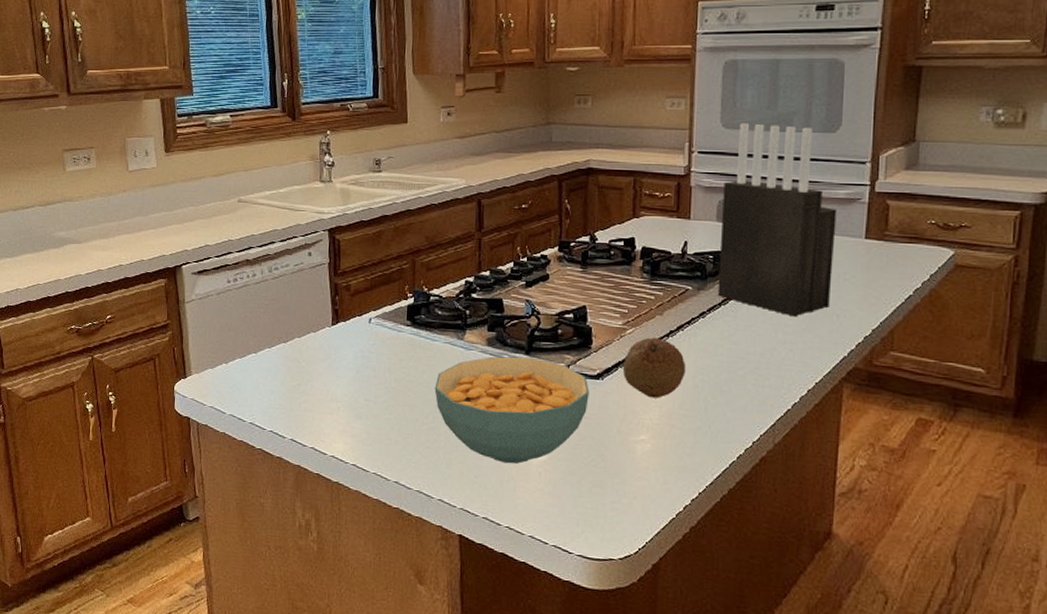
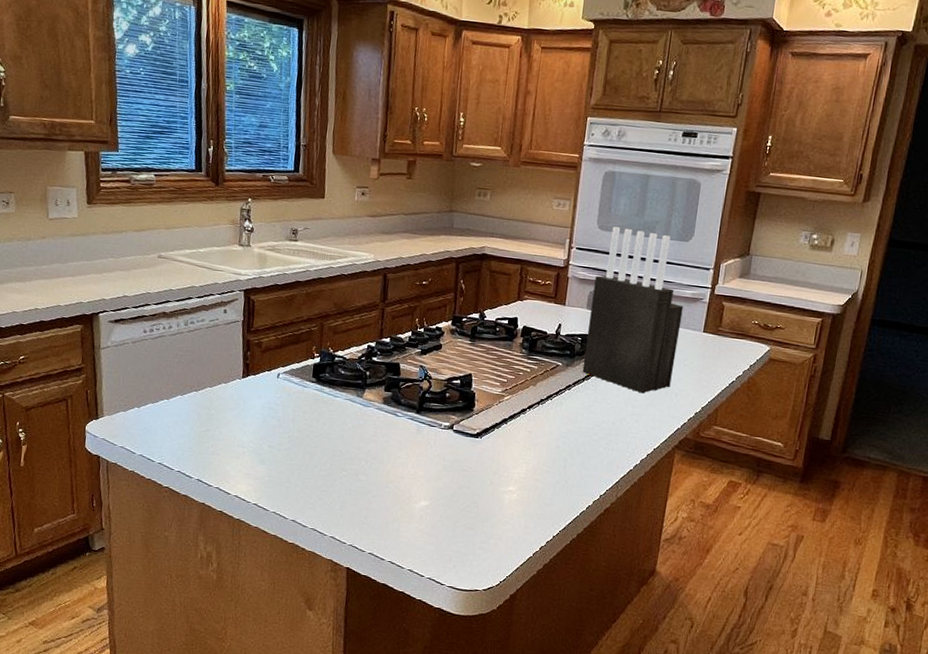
cereal bowl: present [434,356,589,464] -> none [333,413,469,508]
fruit: present [622,337,686,398] -> none [498,404,552,456]

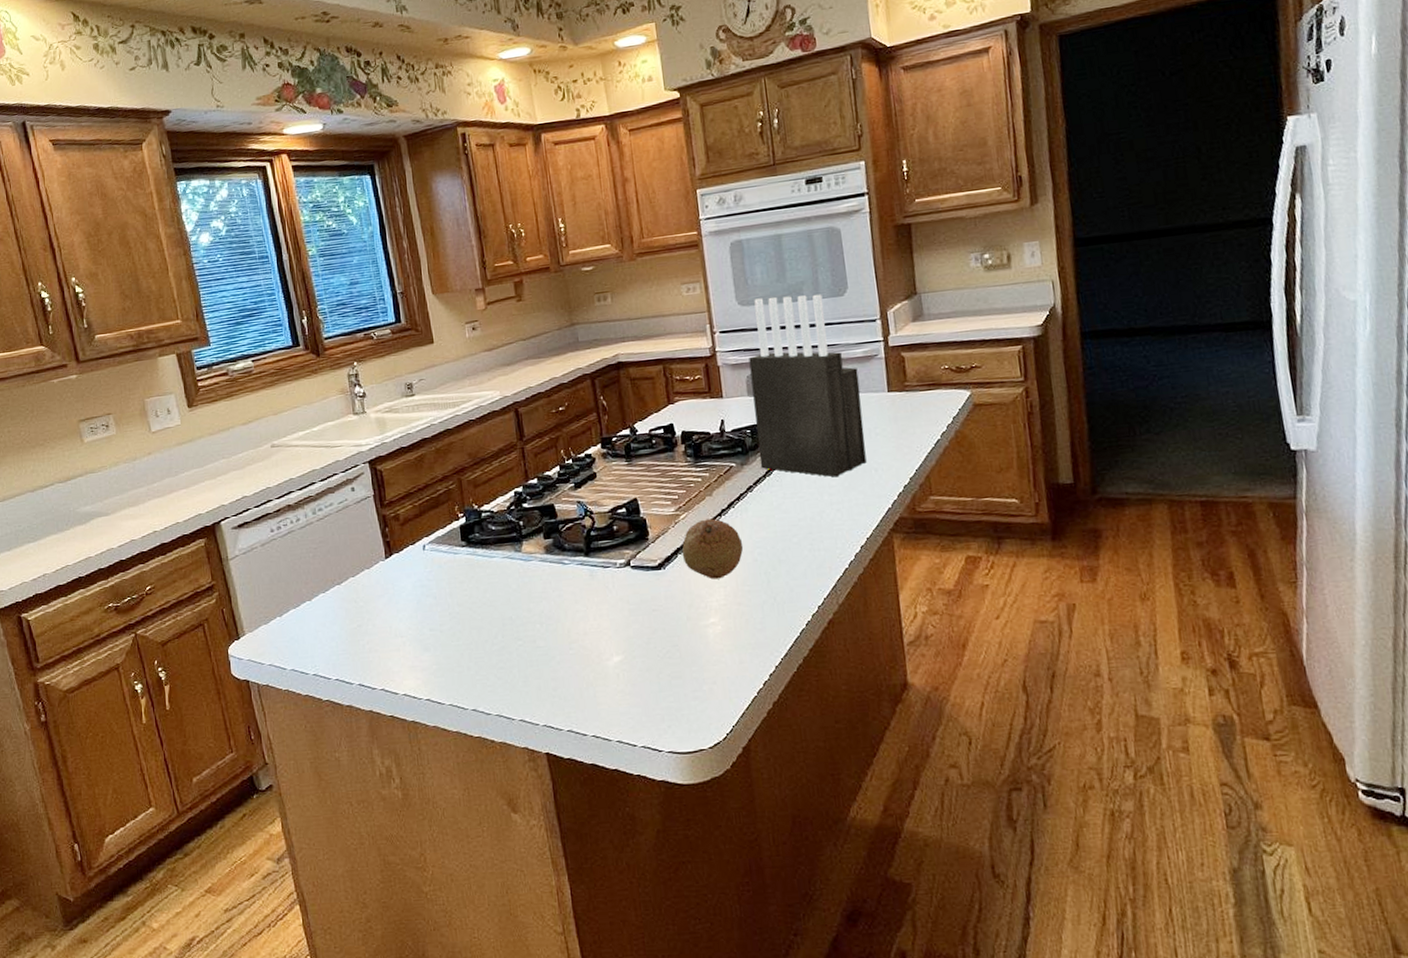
fruit: none [498,404,552,456] -> present [681,518,744,580]

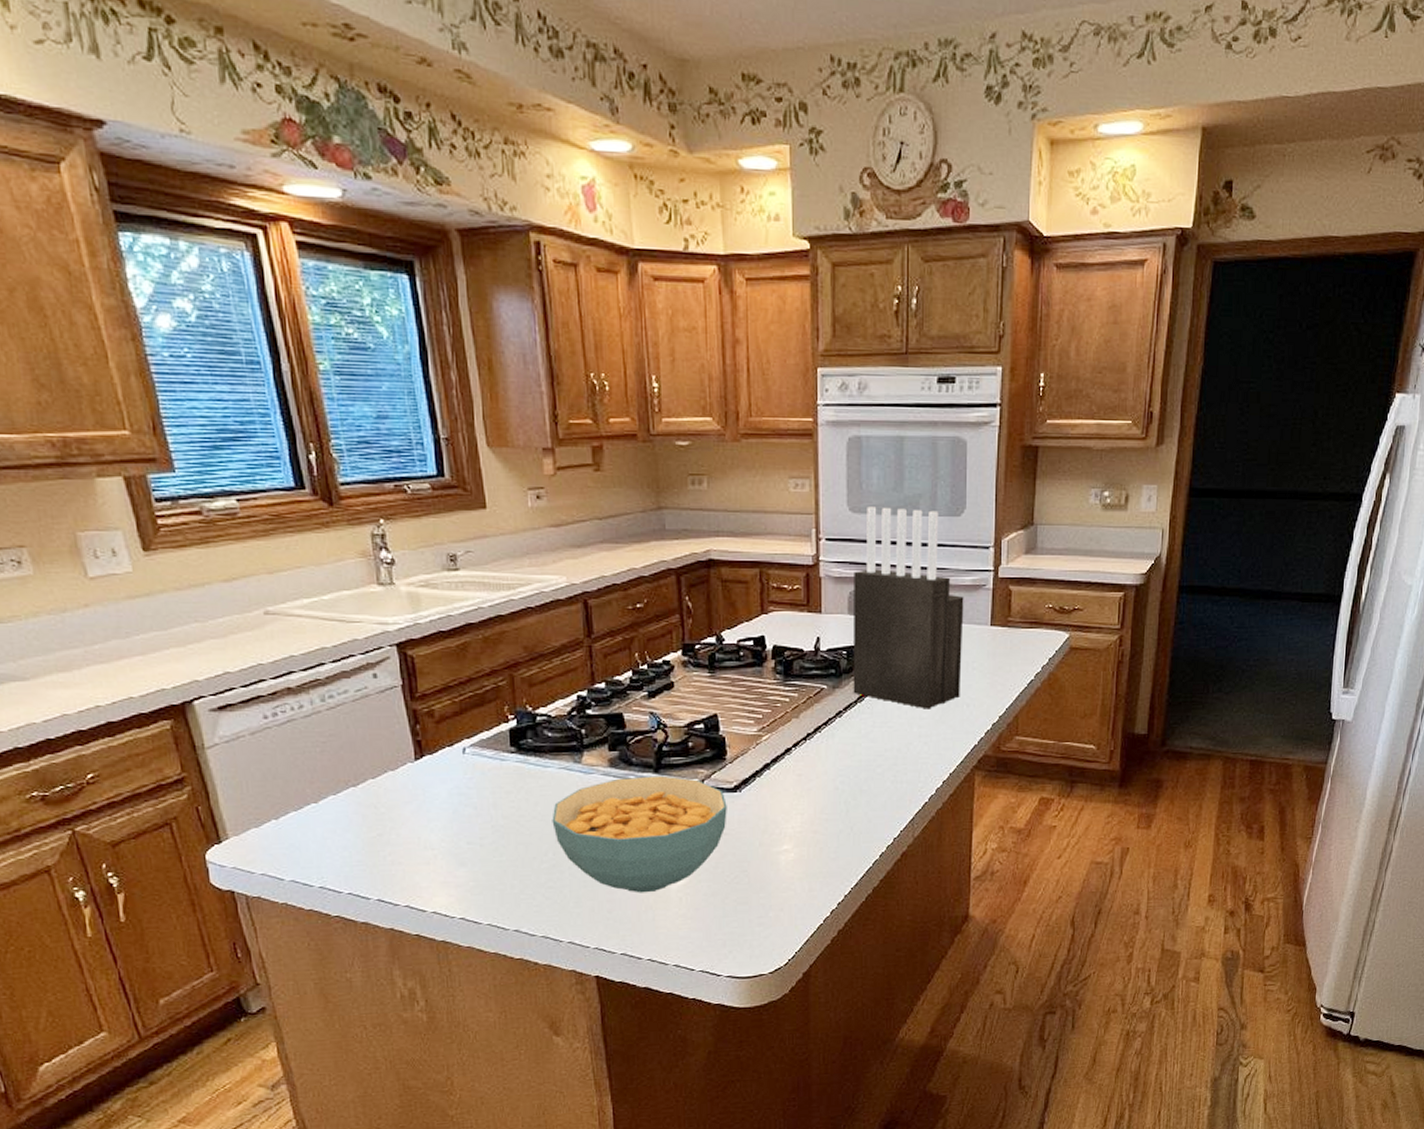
cereal bowl: none [499,558,655,671] -> present [552,775,727,893]
fruit: present [681,518,744,580] -> none [760,742,826,806]

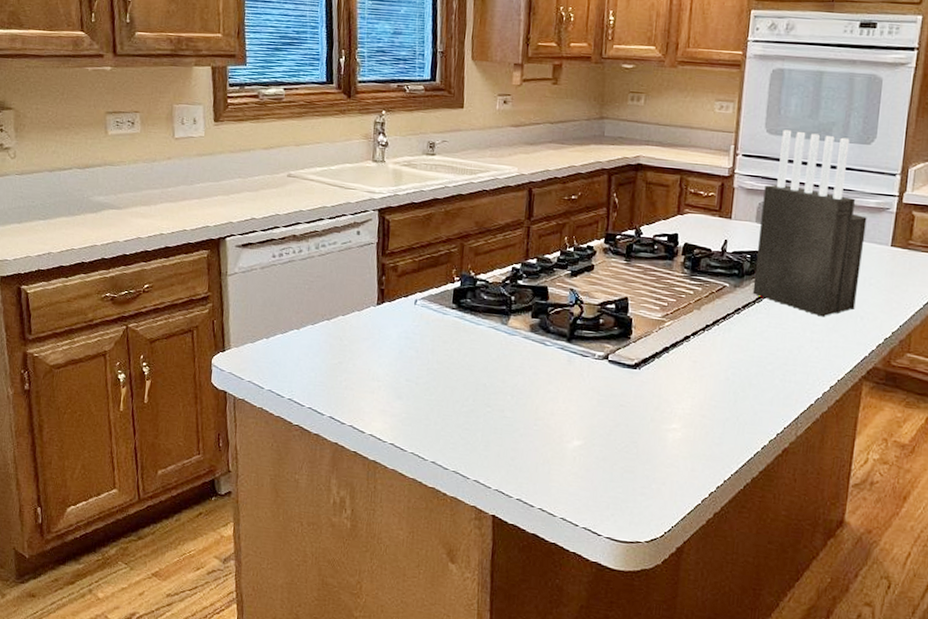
cereal bowl: present [552,775,727,893] -> none [476,342,627,448]

